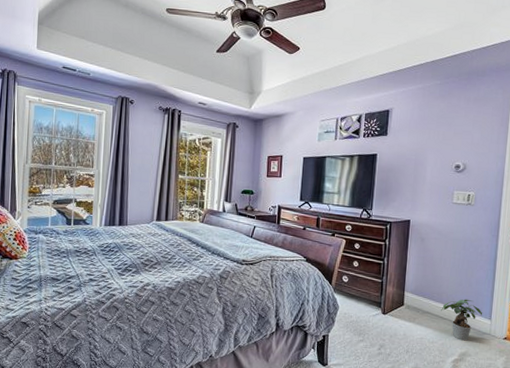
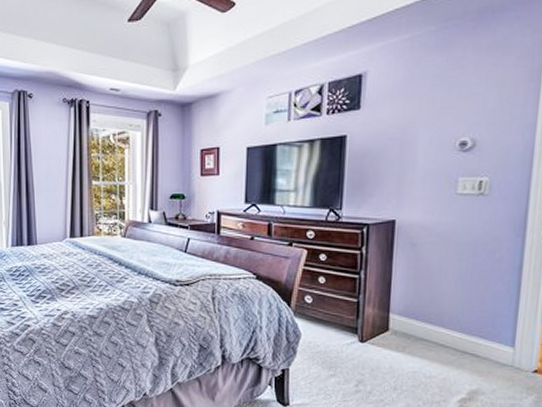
potted plant: present [441,299,483,341] -> none [441,320,503,375]

